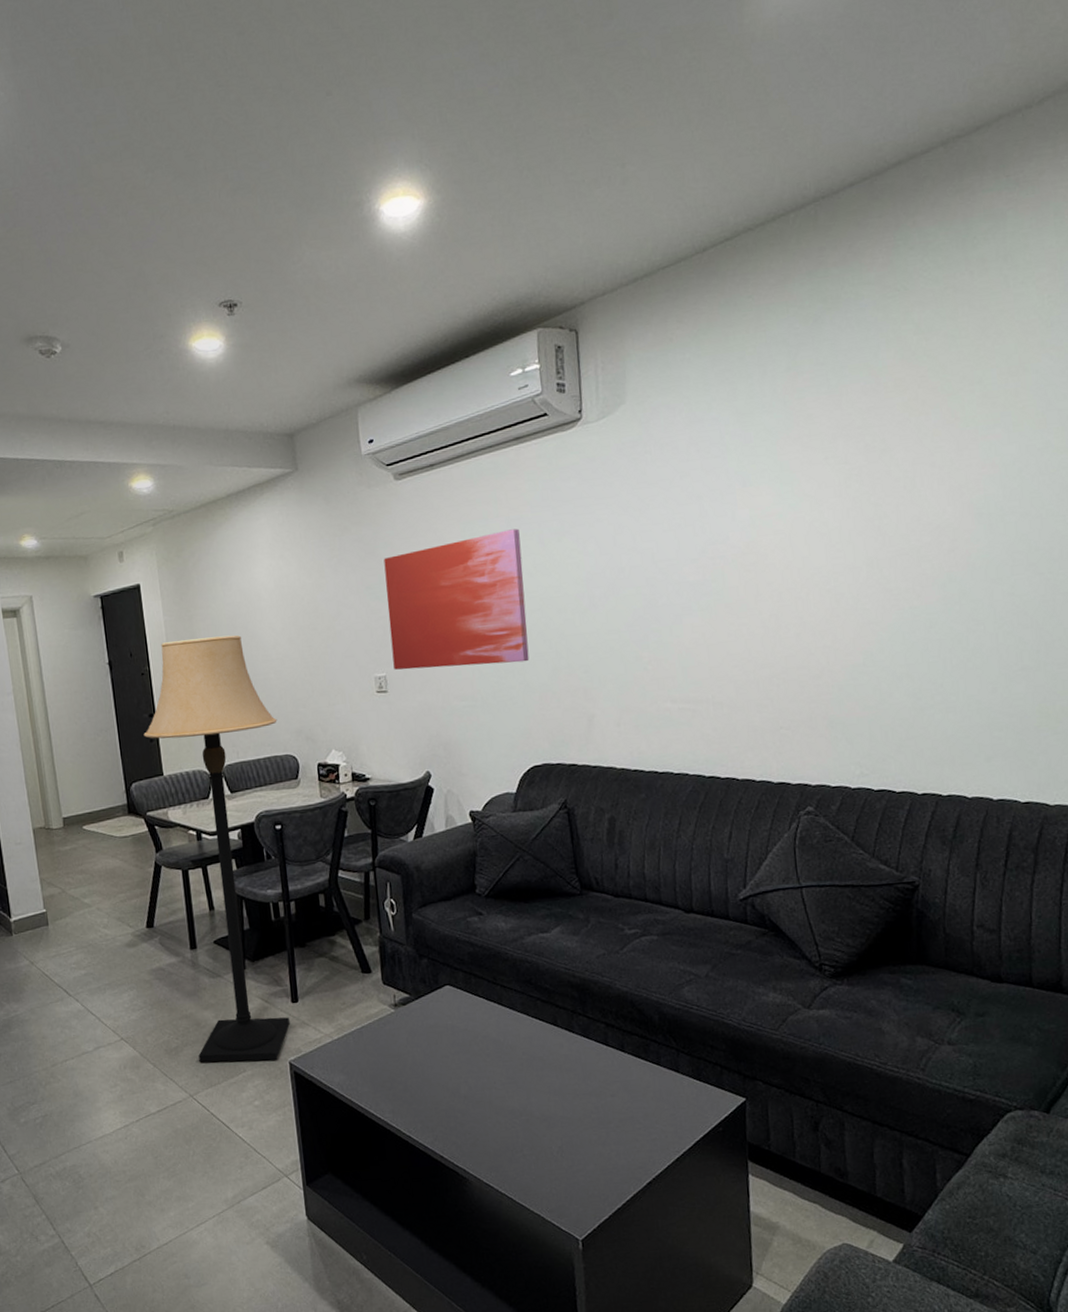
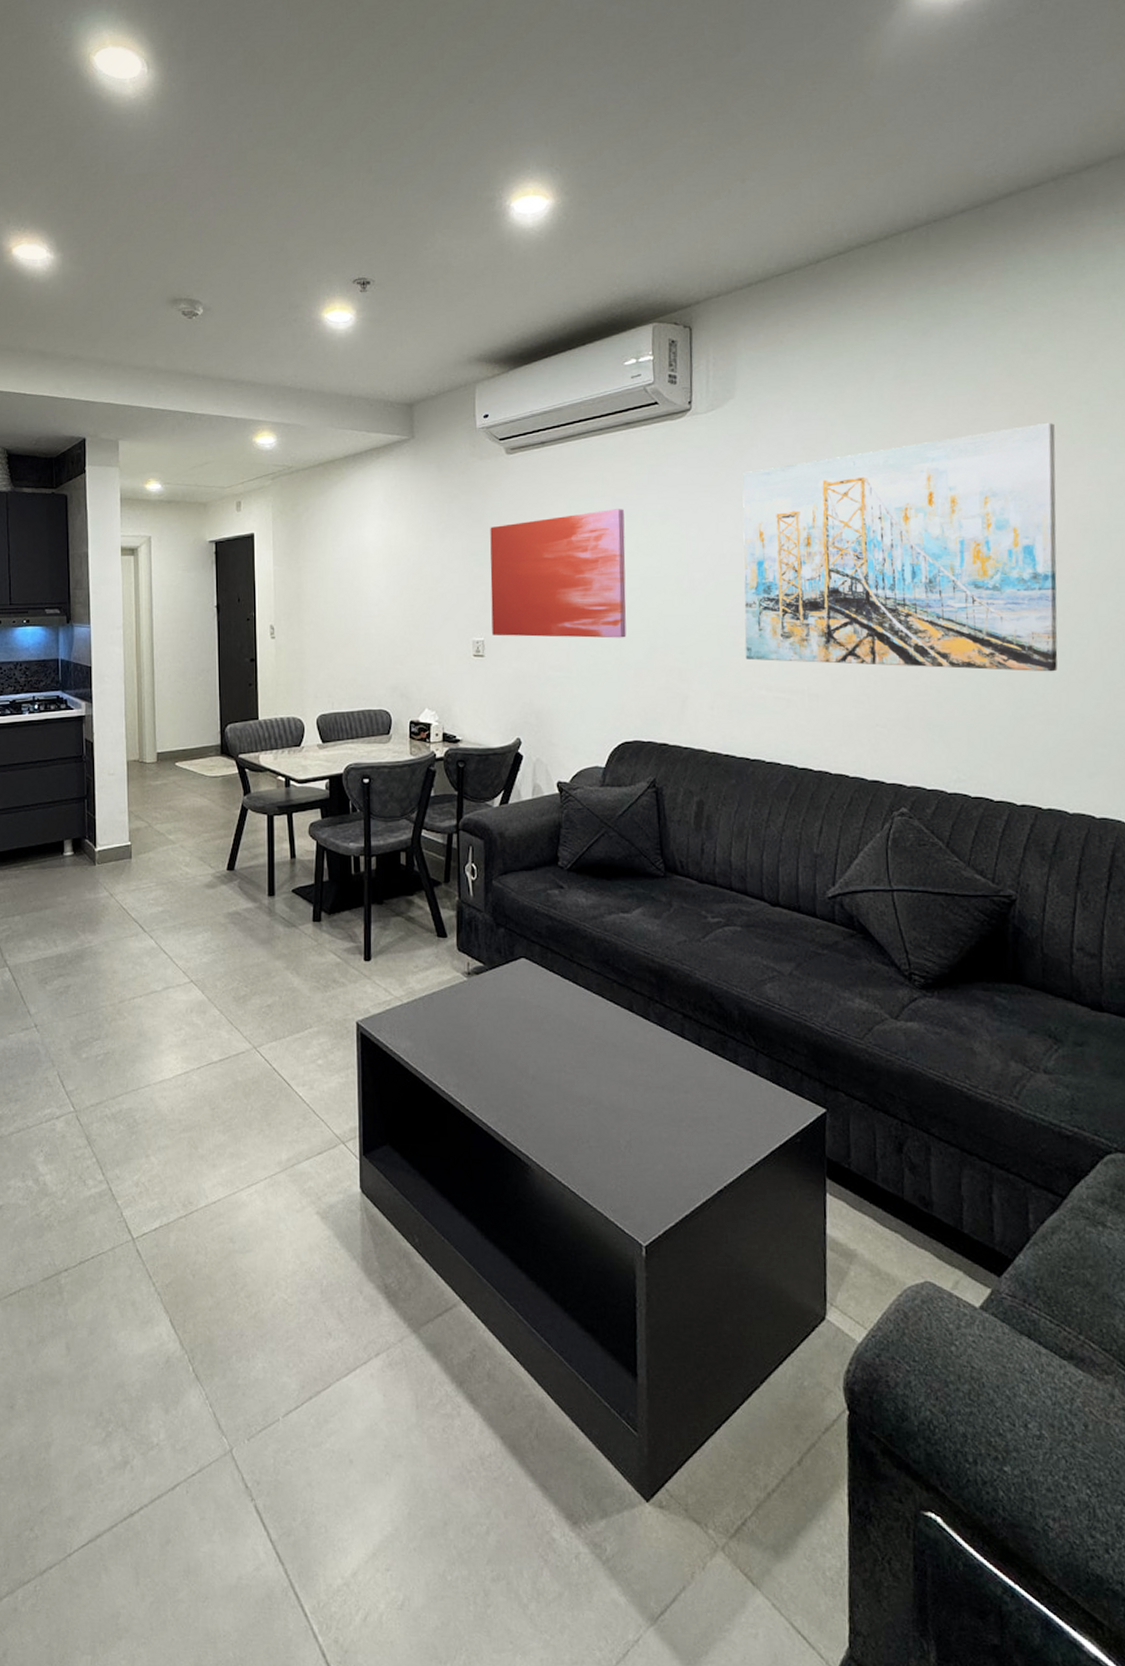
lamp: present [143,635,290,1063] -> none [243,589,374,1018]
wall art: none [638,405,955,674] -> present [742,422,1058,672]

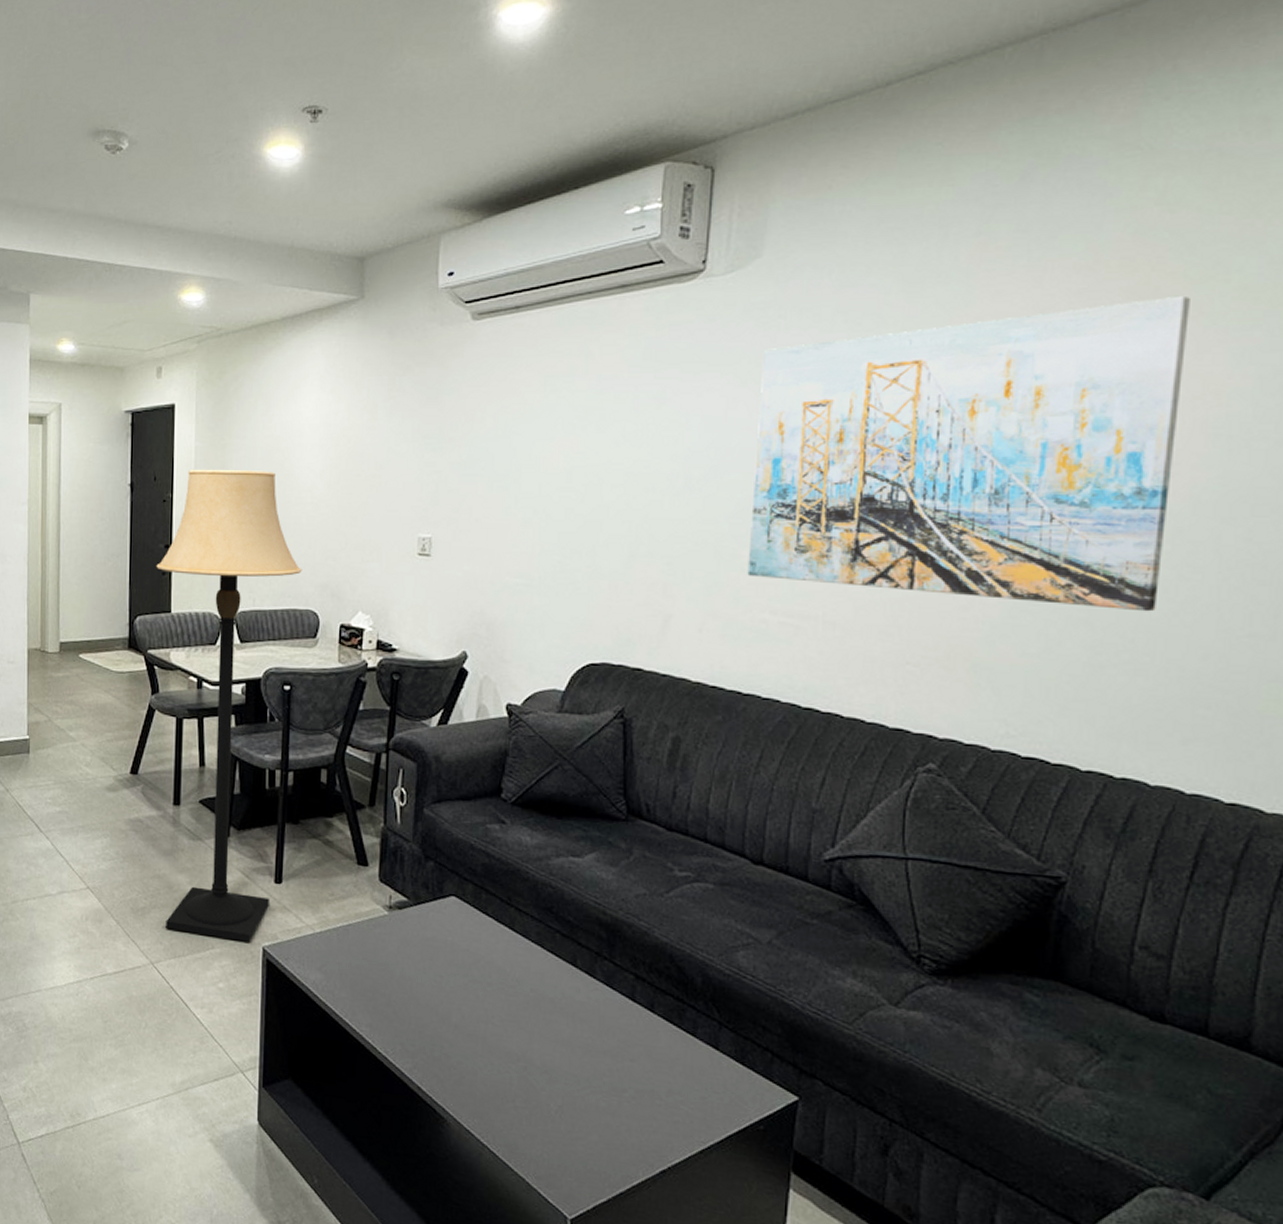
lamp: none [243,589,374,1018] -> present [156,469,302,942]
wall art: present [490,509,626,638] -> none [442,389,611,543]

